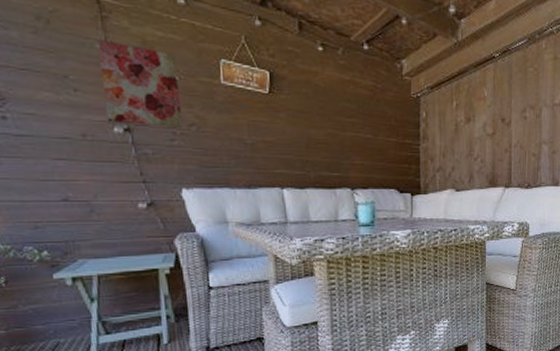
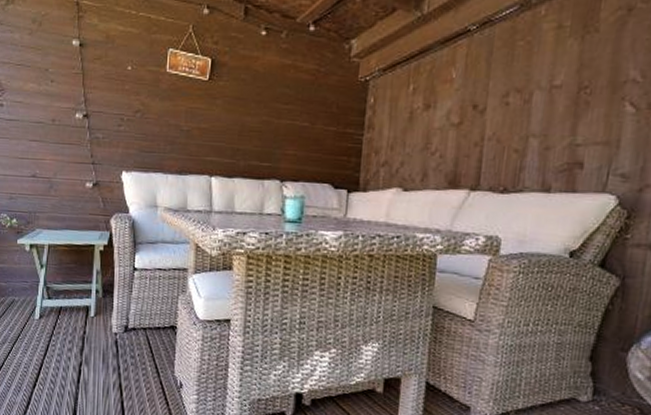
wall art: present [97,40,183,128] -> none [71,37,131,114]

